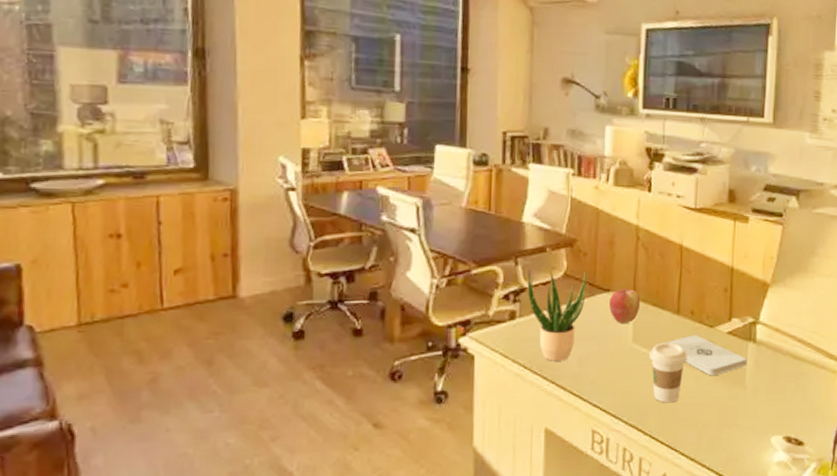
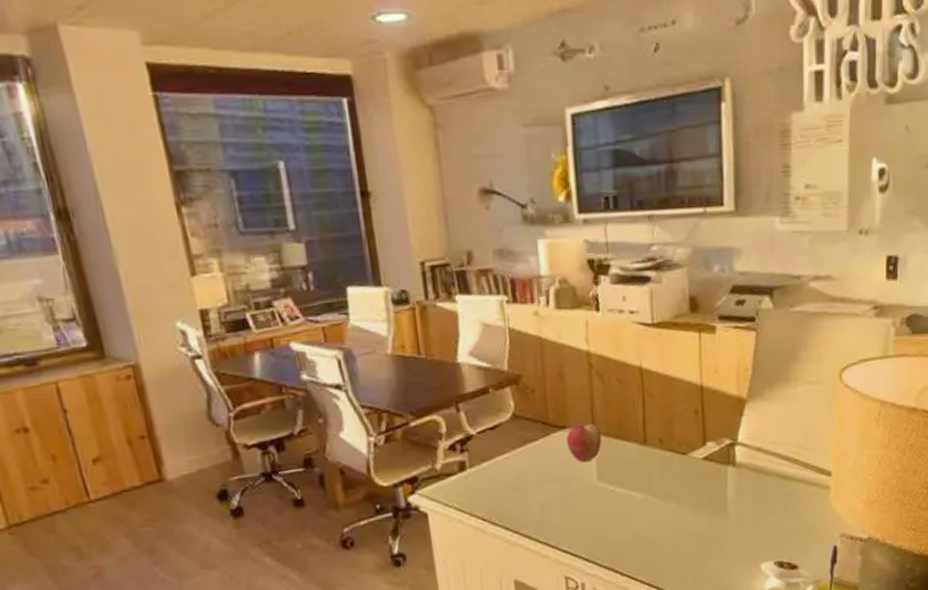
potted plant: present [527,271,587,361] -> none [472,410,539,511]
coffee cup: present [649,342,688,403] -> none [618,475,661,541]
notepad: present [665,335,747,375] -> none [634,465,728,506]

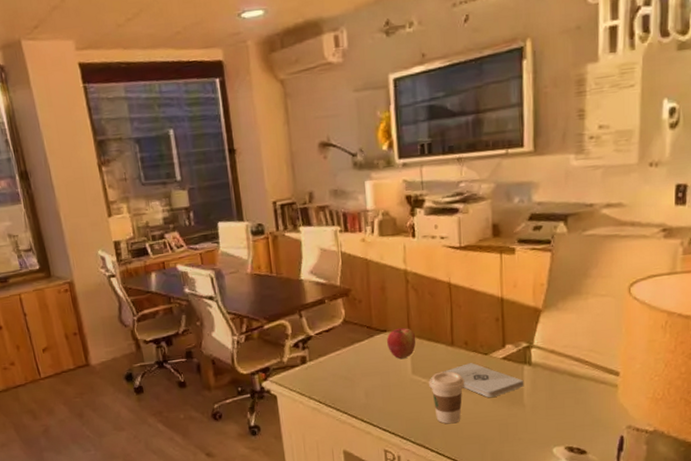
coffee cup: none [618,475,661,541] -> present [429,371,465,424]
notepad: none [634,465,728,506] -> present [443,363,524,397]

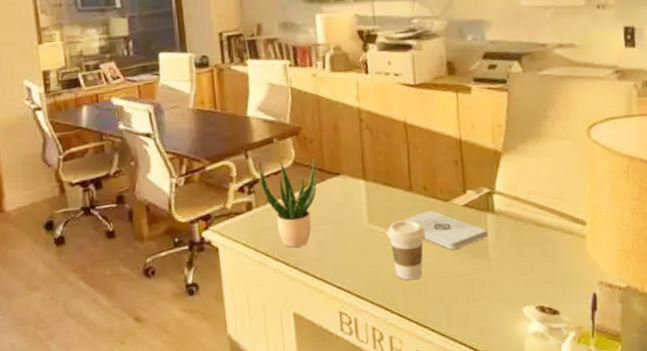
potted plant: none [311,317,365,396] -> present [258,158,316,248]
apple: present [387,327,416,359] -> none [340,170,372,206]

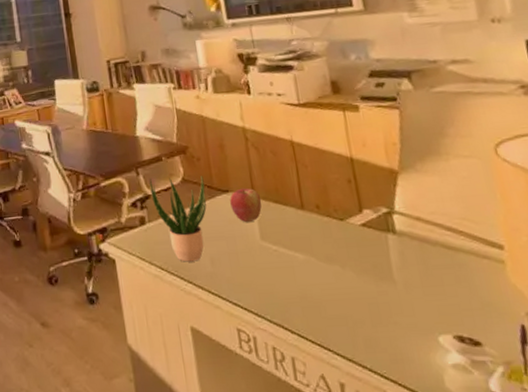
apple: none [340,170,372,206] -> present [229,188,262,223]
coffee cup: present [386,219,426,281] -> none [280,238,322,301]
notepad: present [401,210,489,250] -> none [295,229,392,270]

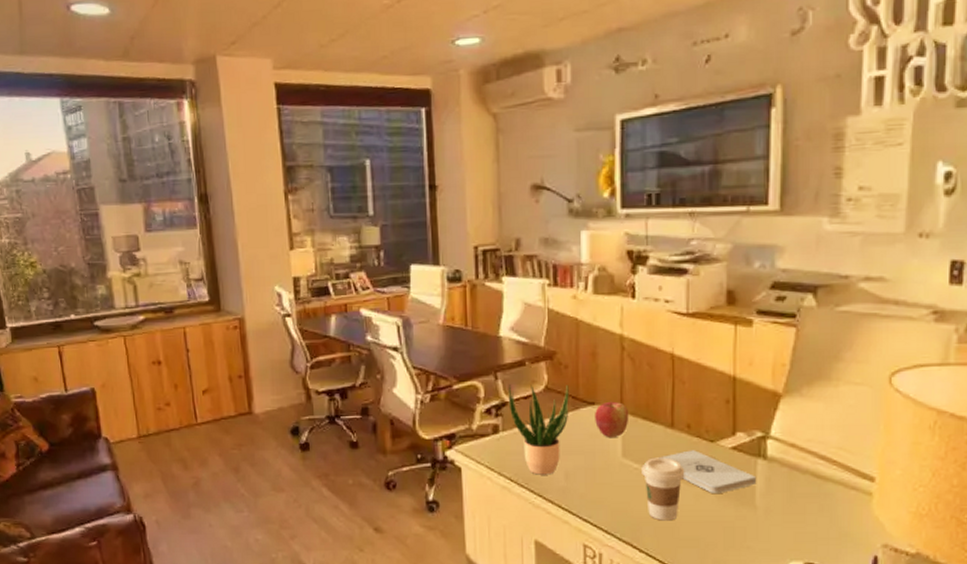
coffee cup: none [280,238,322,301] -> present [642,457,685,521]
notepad: none [295,229,392,270] -> present [659,450,757,493]

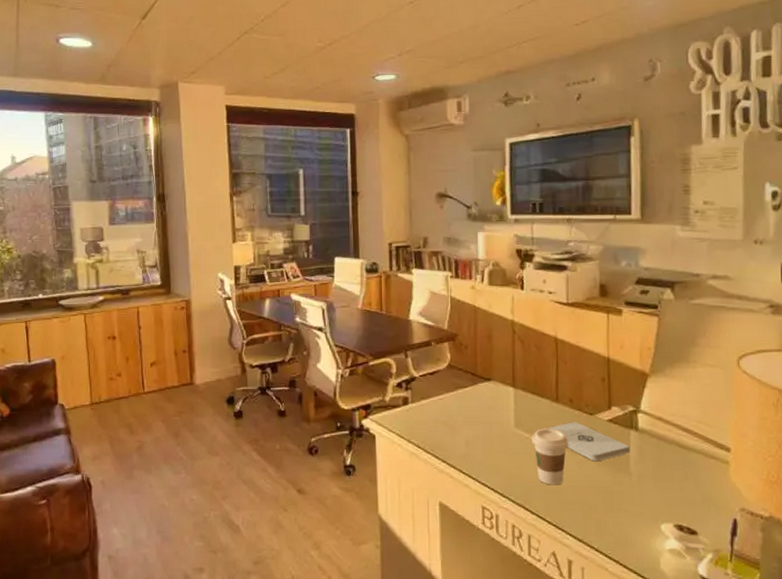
potted plant: present [508,384,569,475] -> none [417,362,469,443]
apple: present [595,401,629,439] -> none [491,378,520,411]

